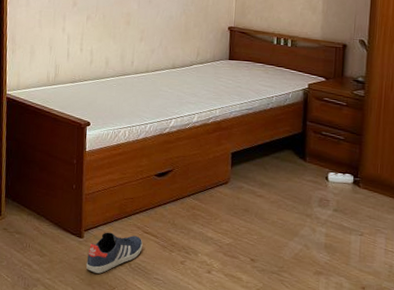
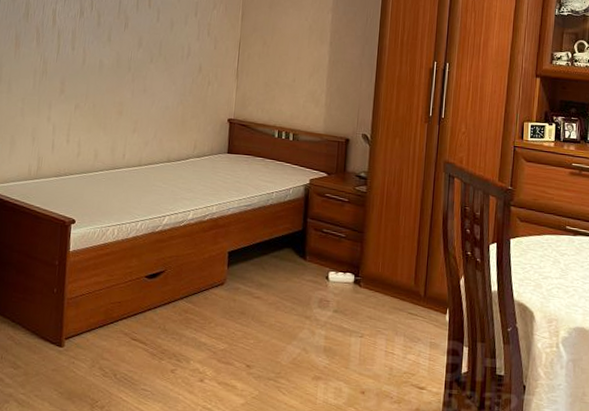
sneaker: present [86,232,143,274] -> none [65,340,130,386]

